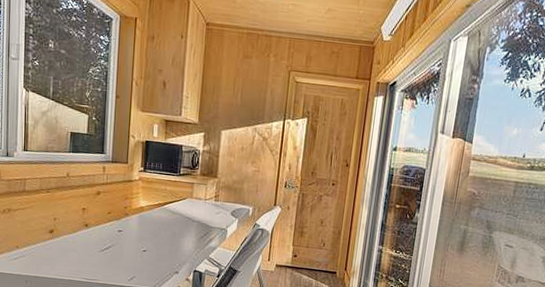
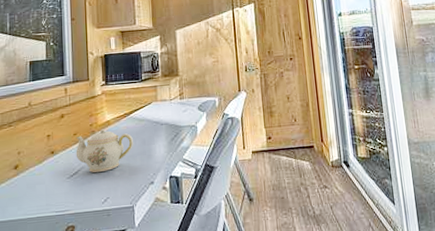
teapot: none [108,213,165,253] -> present [75,129,134,173]

